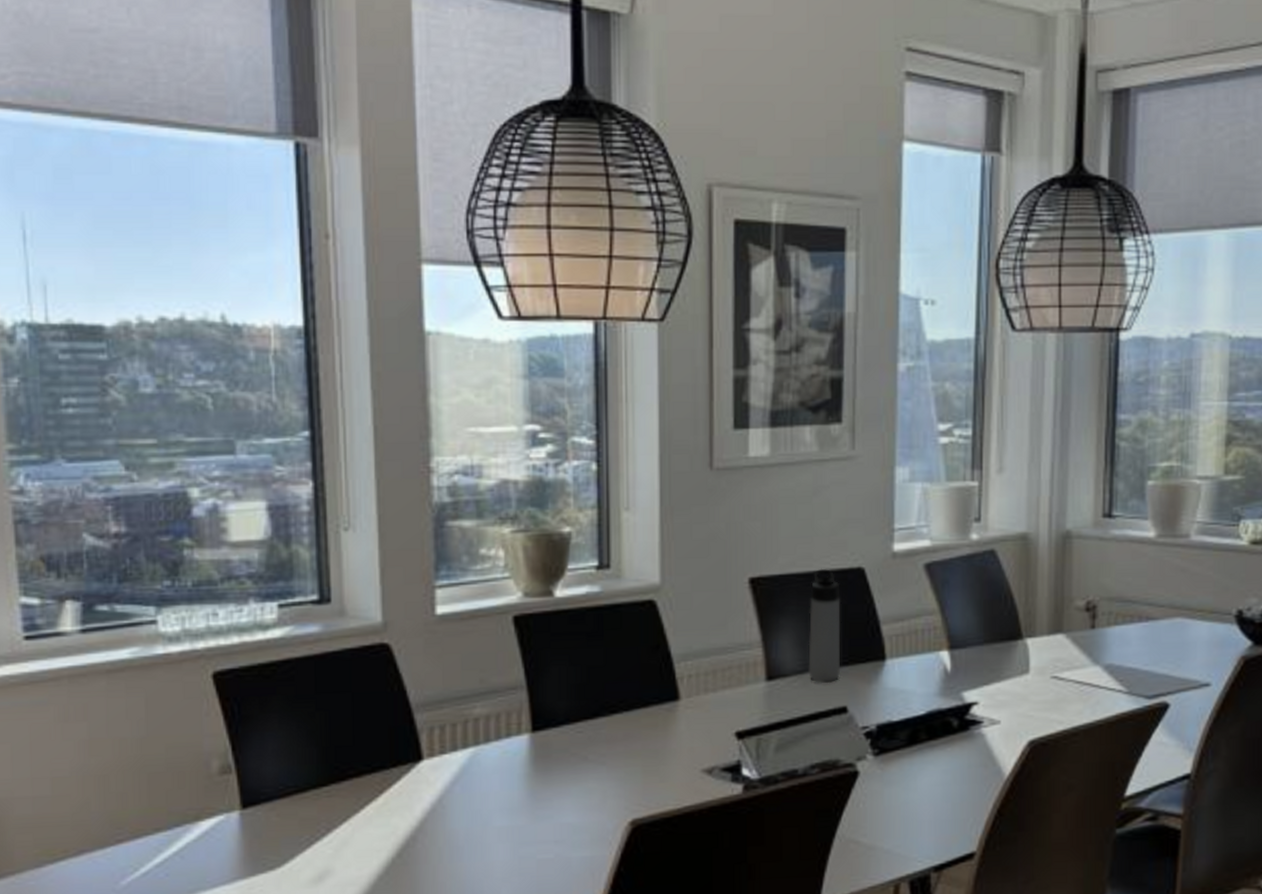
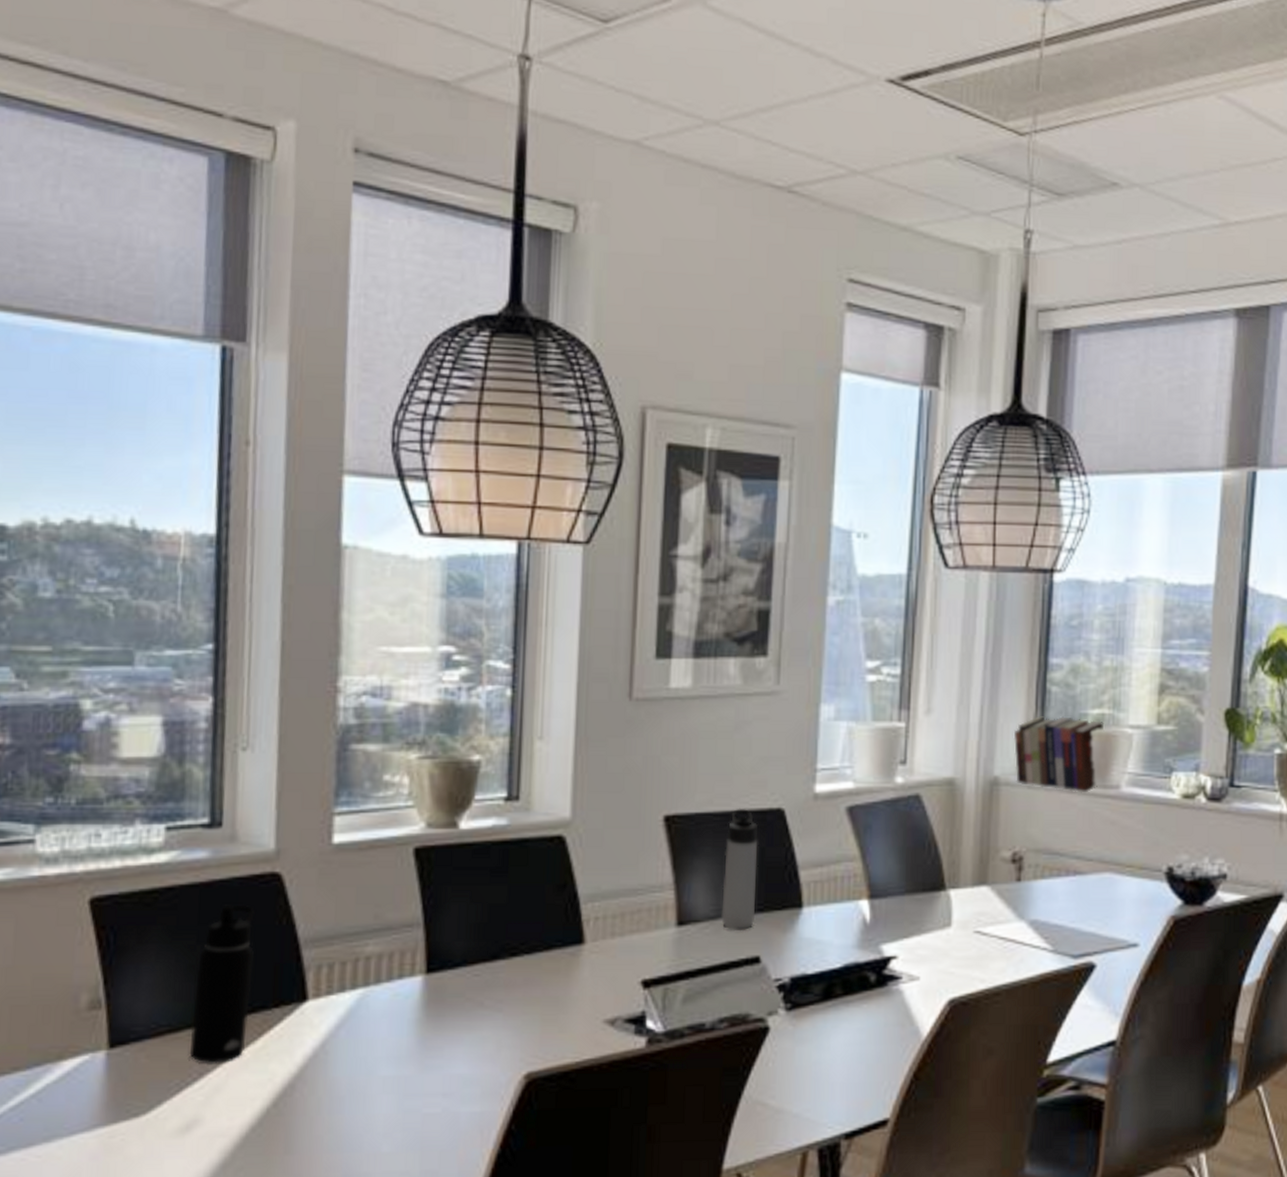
water bottle: none [316,674,370,820] -> present [189,904,255,1063]
books: none [1084,470,1172,543] -> present [1013,716,1104,793]

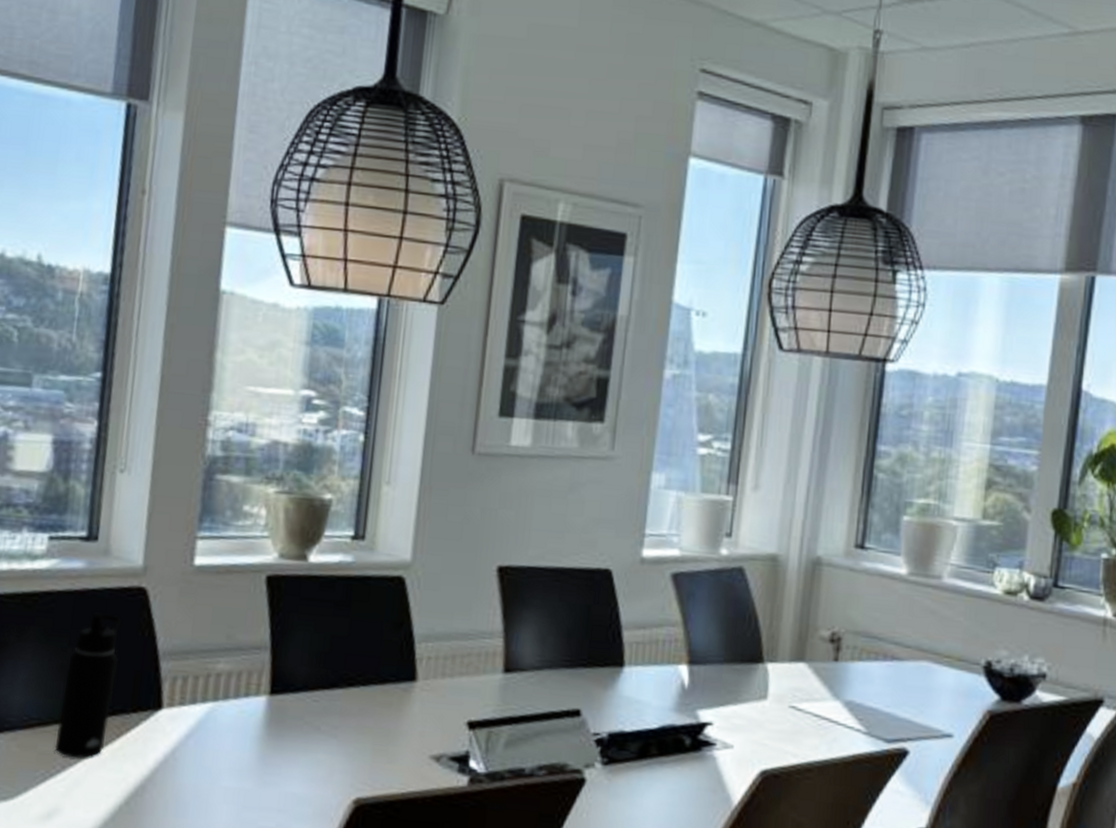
thermos bottle: present [721,808,758,932] -> none [546,565,586,684]
books: present [1013,716,1104,793] -> none [838,501,929,580]

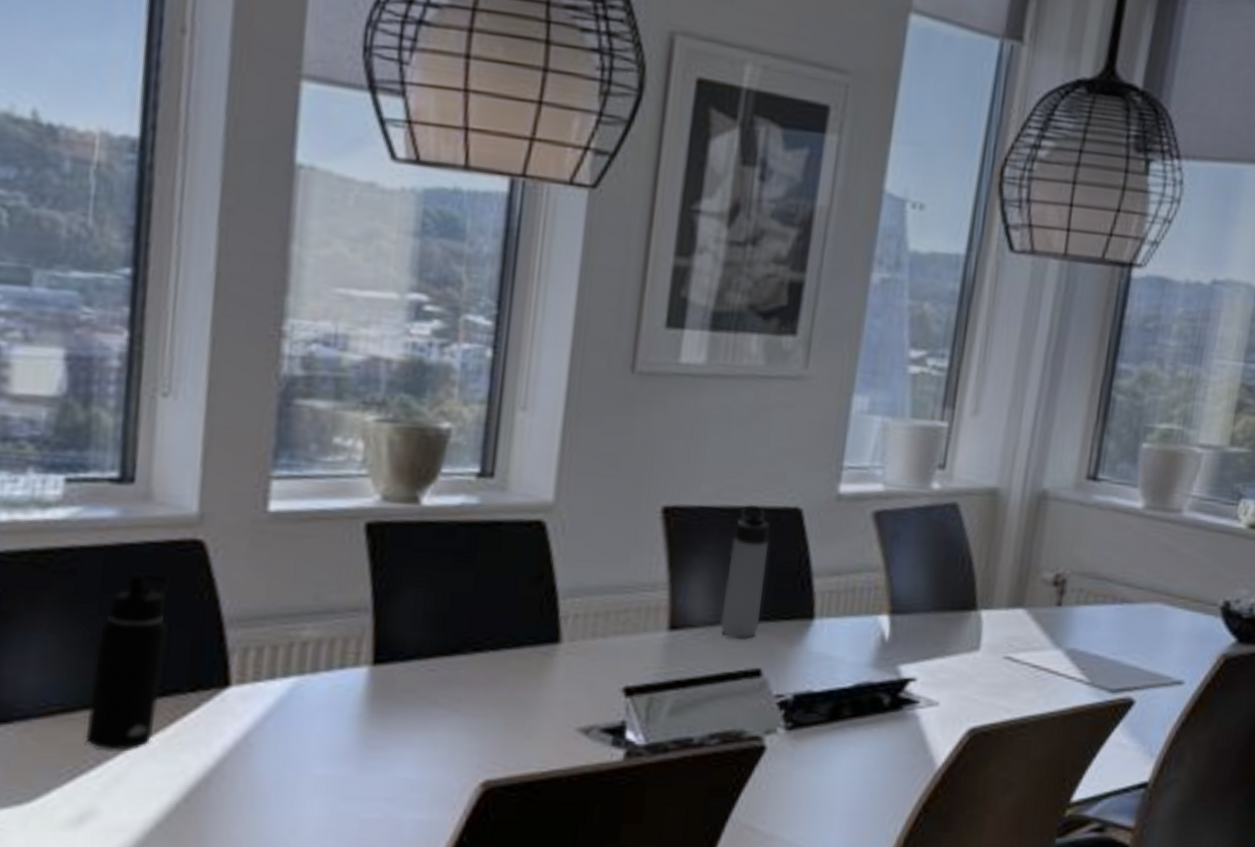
thermos bottle: none [546,565,586,684] -> present [720,504,770,641]

